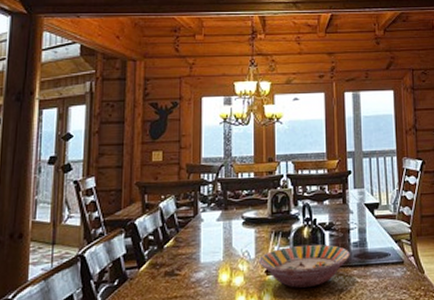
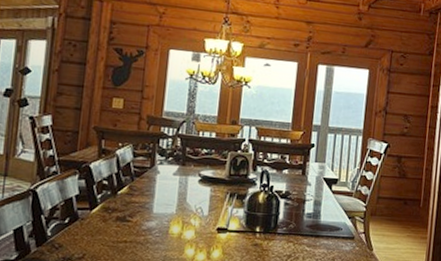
serving bowl: present [258,244,350,288] -> none [210,208,303,249]

